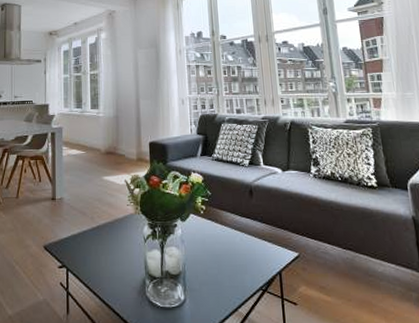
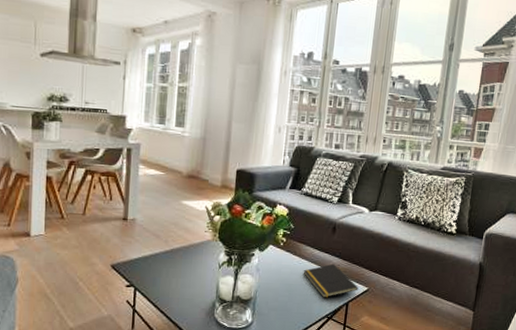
notepad: none [228,229,289,268] -> present [303,263,359,298]

